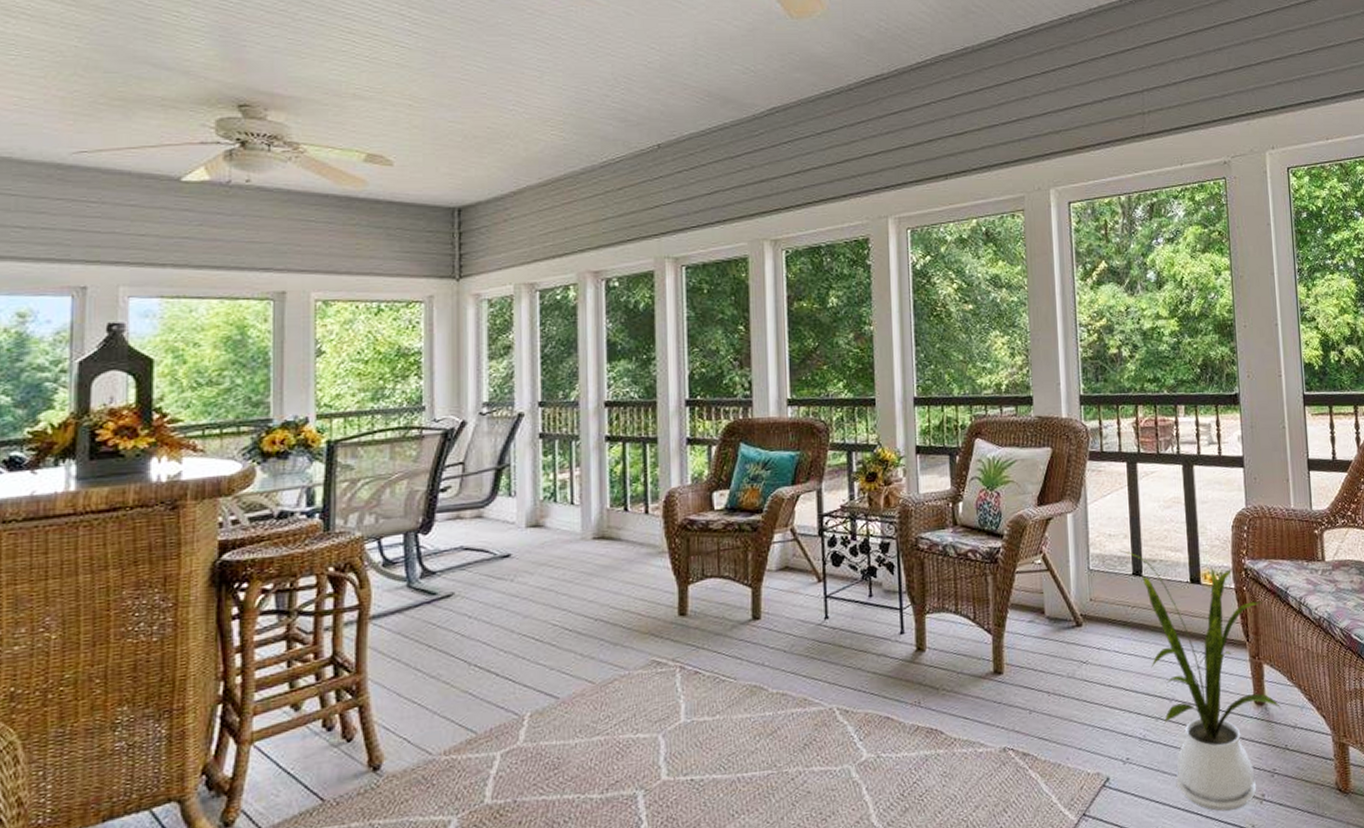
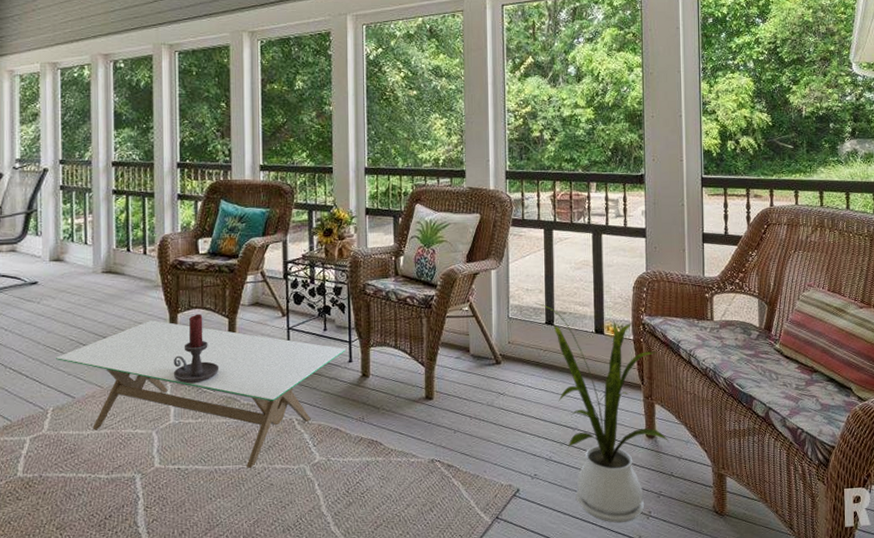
coffee table: none [534,595,896,774] -> present [56,320,345,468]
candle holder: none [683,584,741,672] -> present [173,314,220,383]

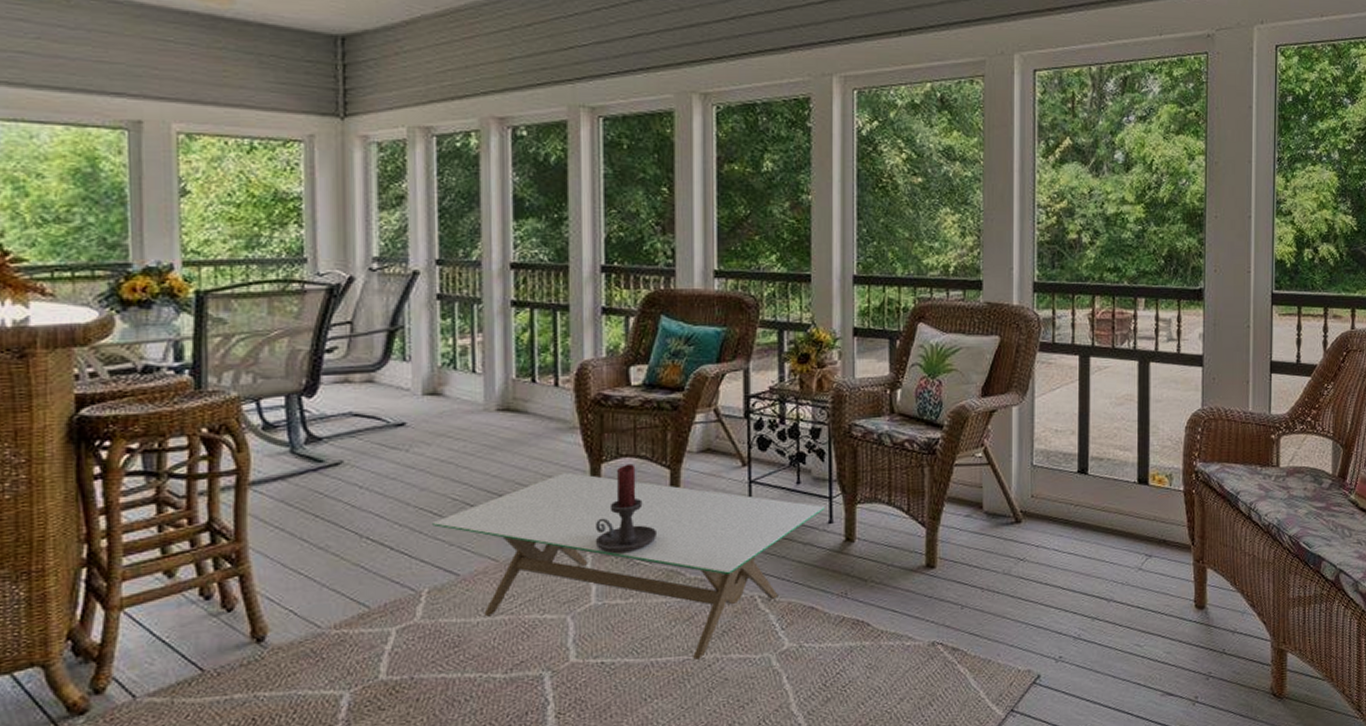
house plant: present [535,302,670,523] -> none [1065,446,1222,712]

